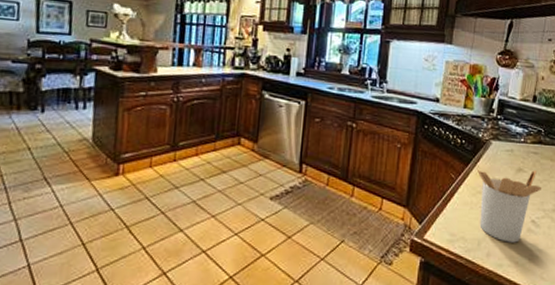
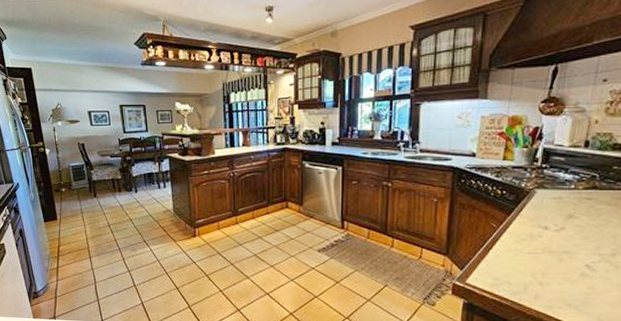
utensil holder: present [477,169,541,243] -> none [521,216,597,286]

